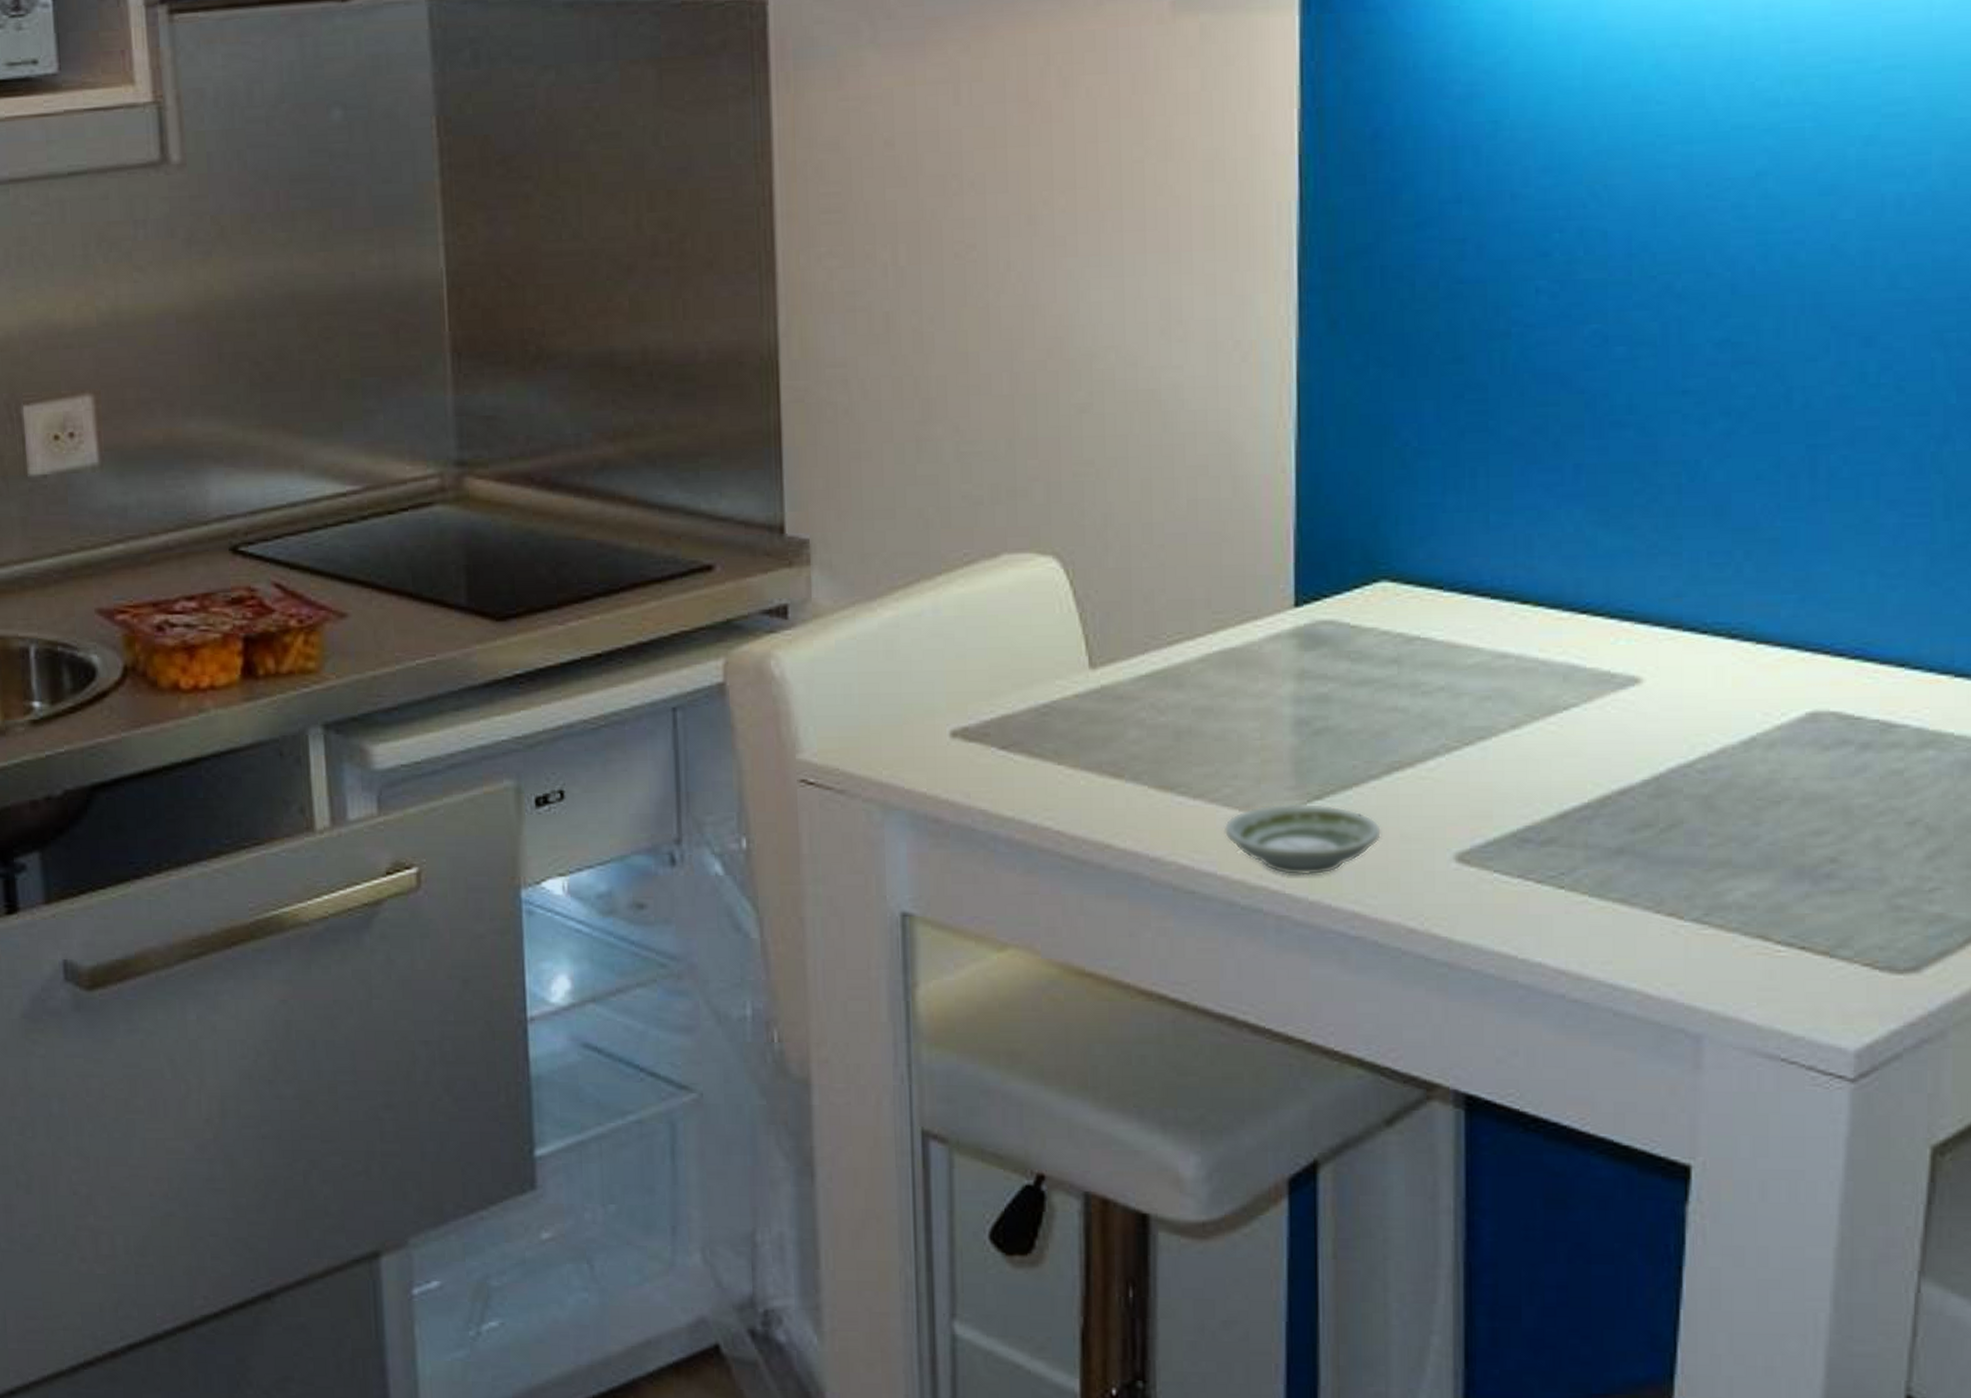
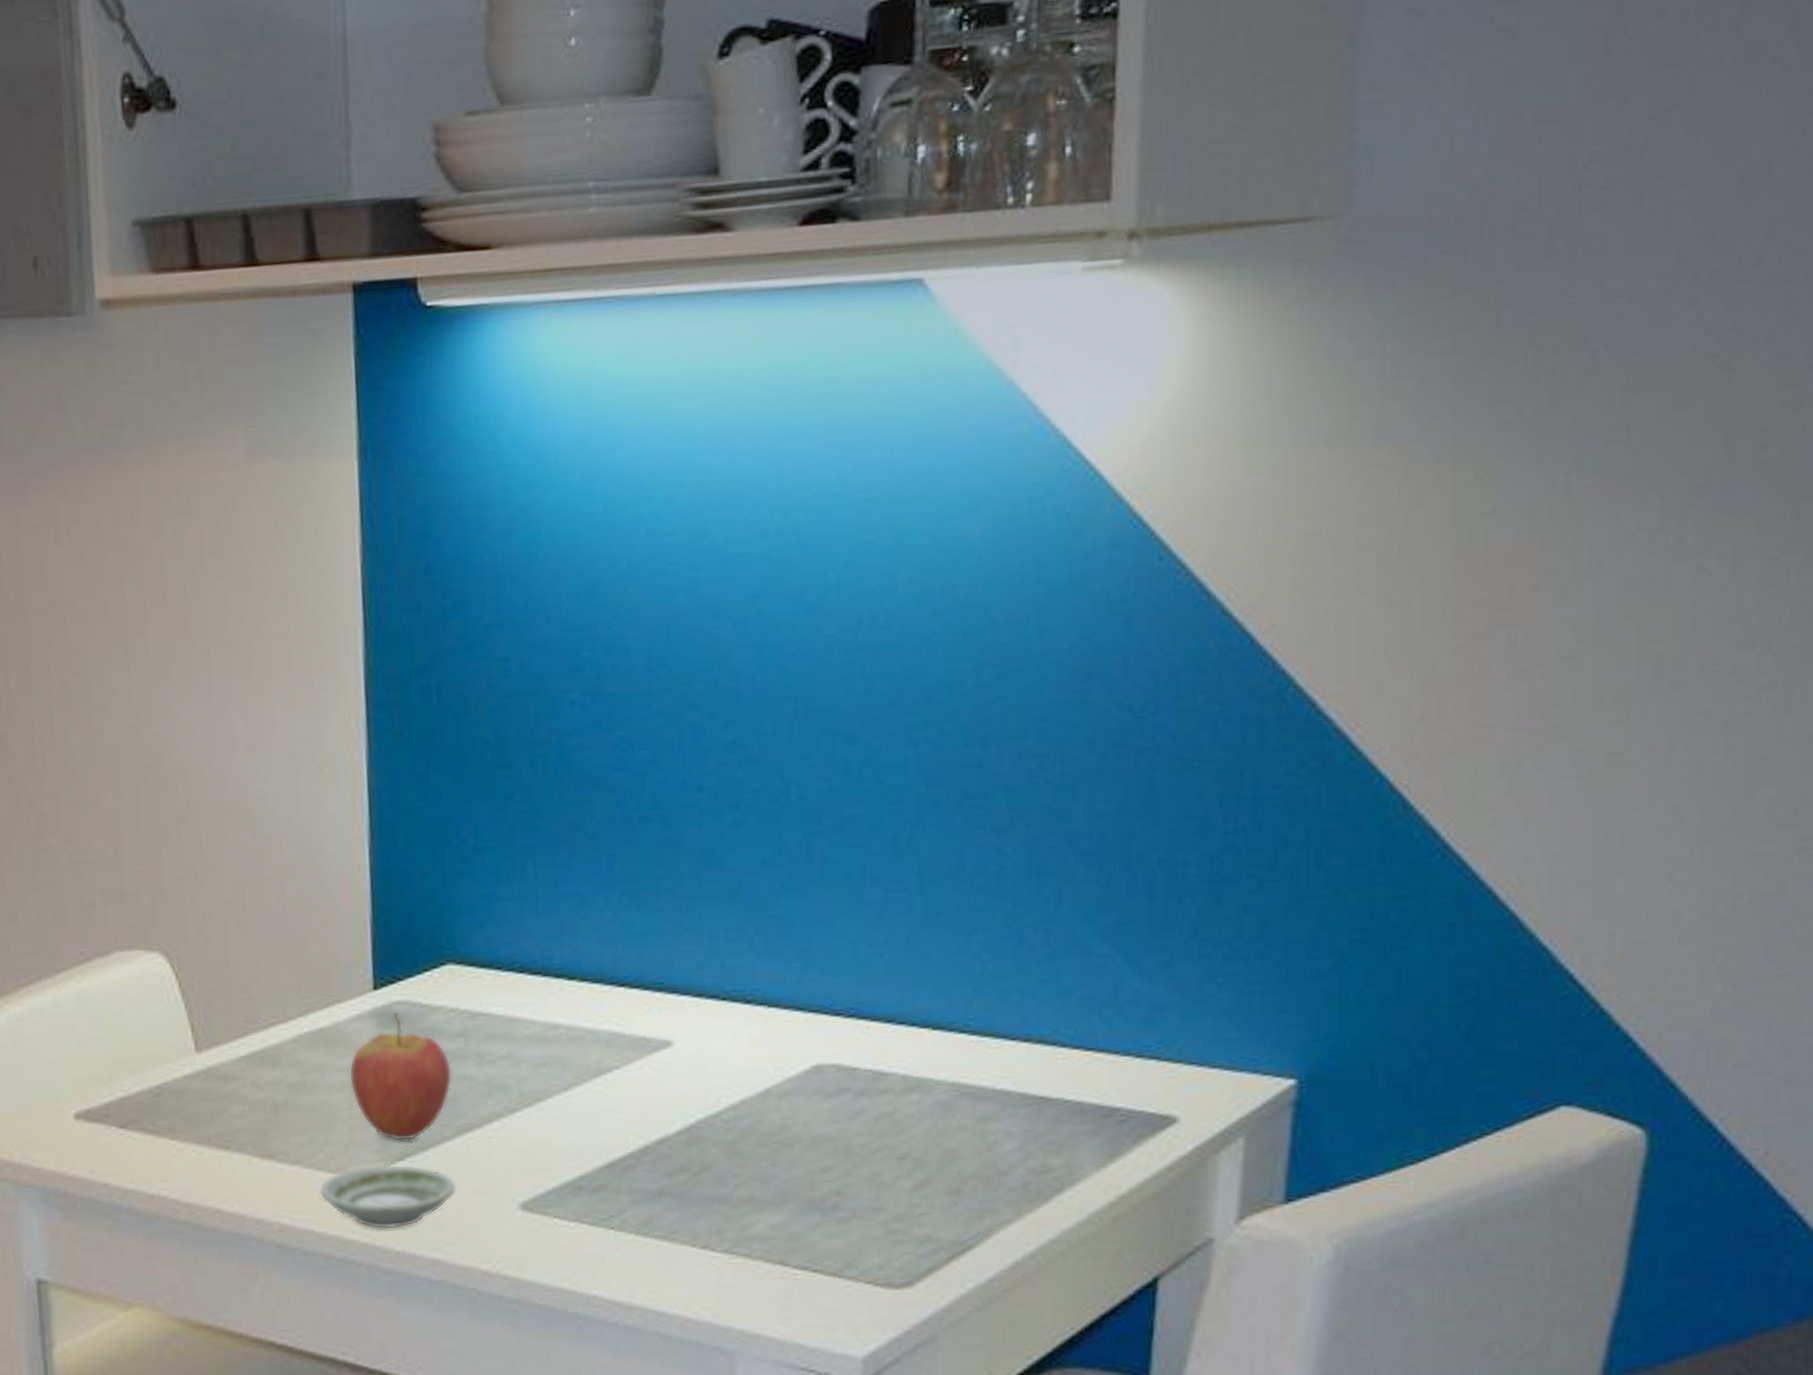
fruit: none [1262,633,1382,778] -> present [348,1012,453,1142]

